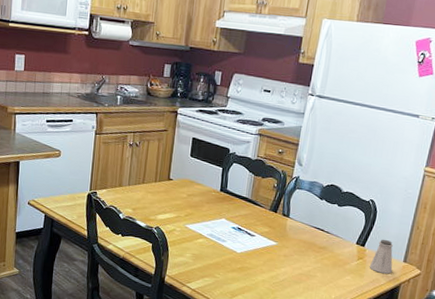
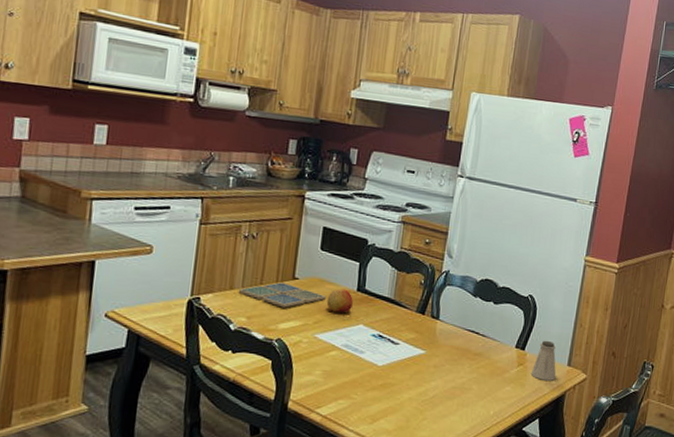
drink coaster: none [125,182,195,203] -> present [238,282,326,308]
apple: none [195,189,217,209] -> present [326,289,353,314]

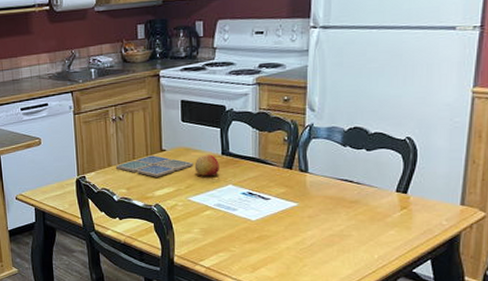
saltshaker: present [530,340,556,381] -> none [417,181,448,222]

